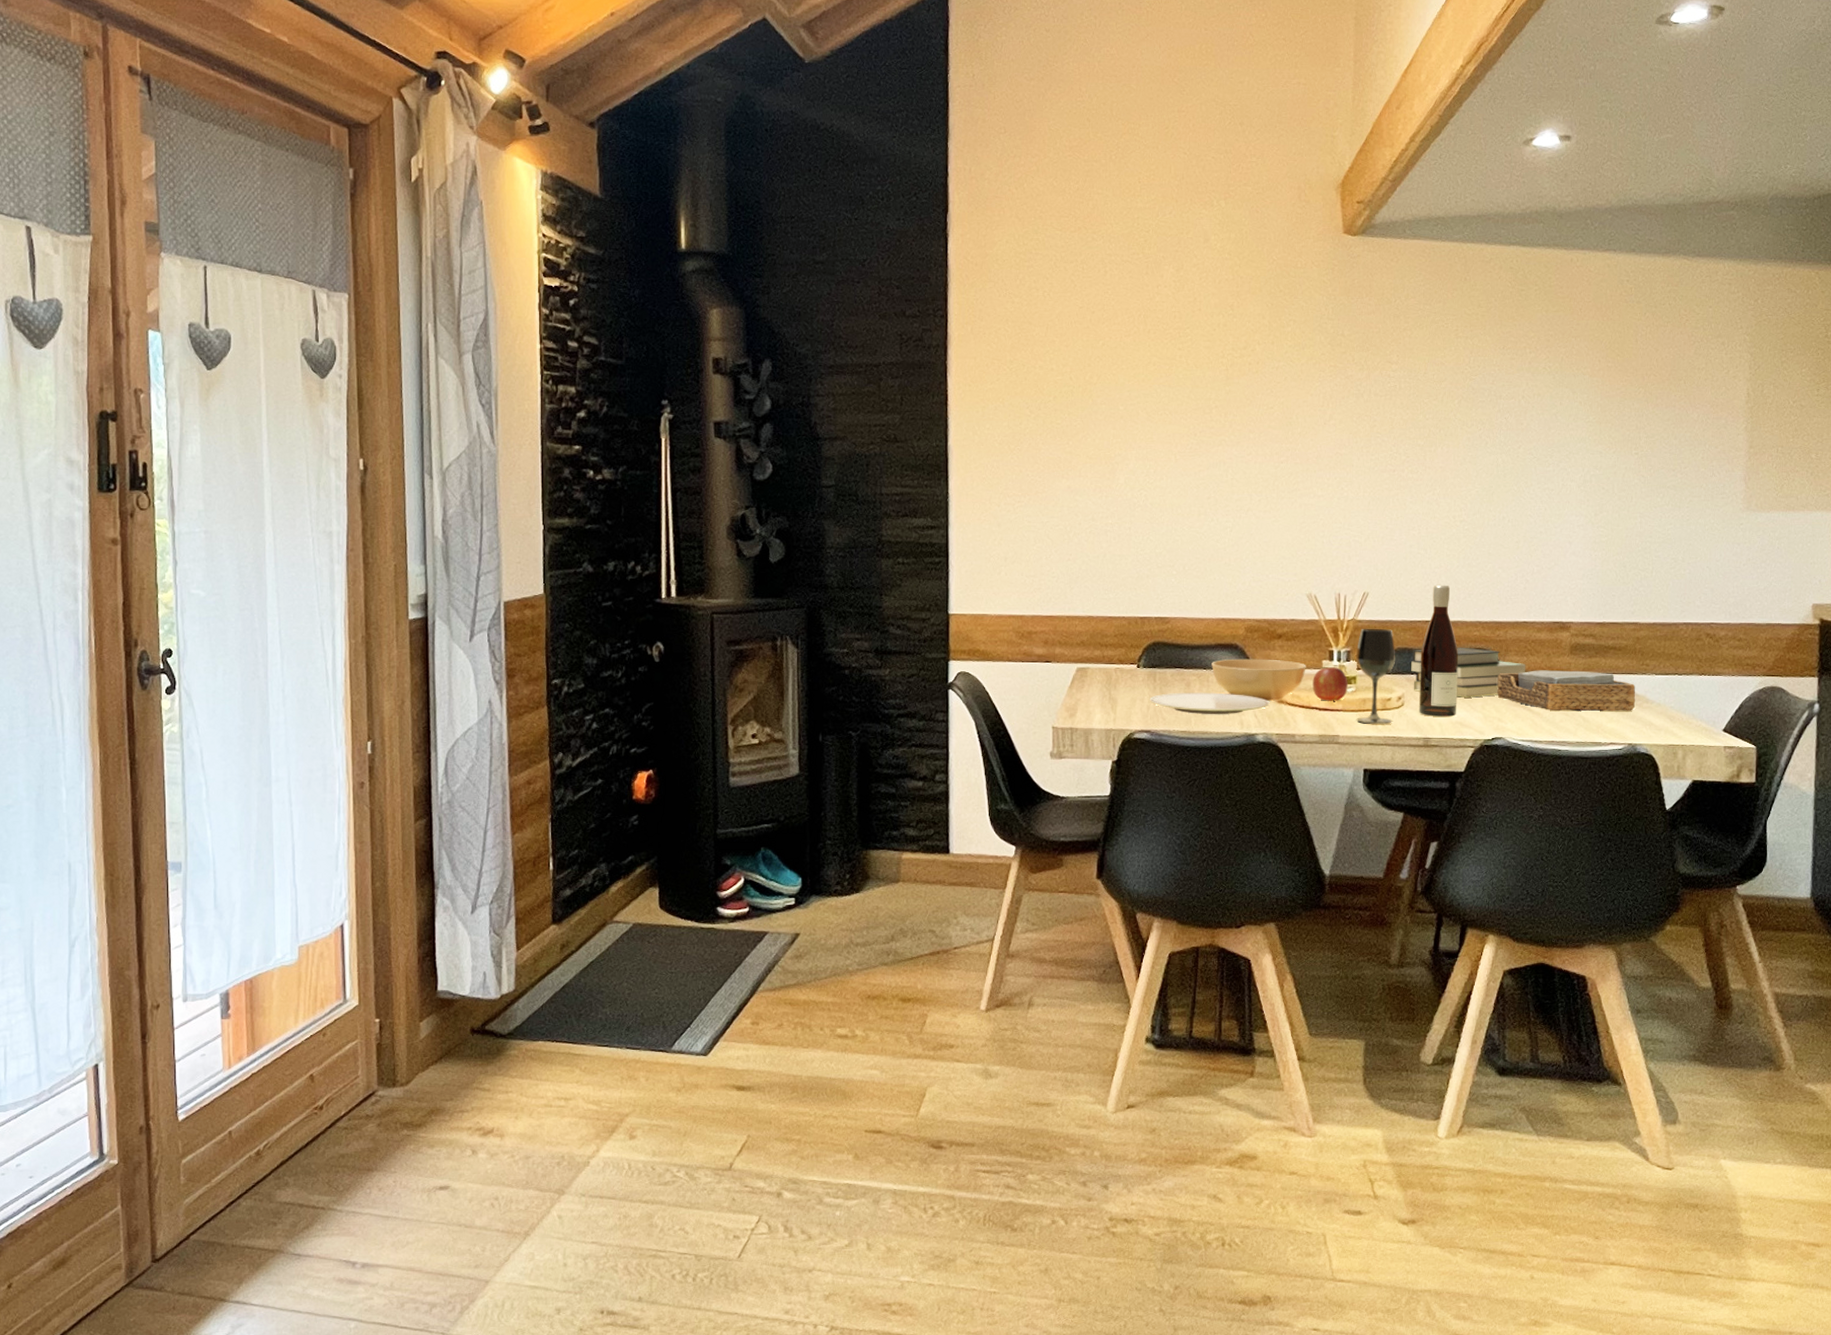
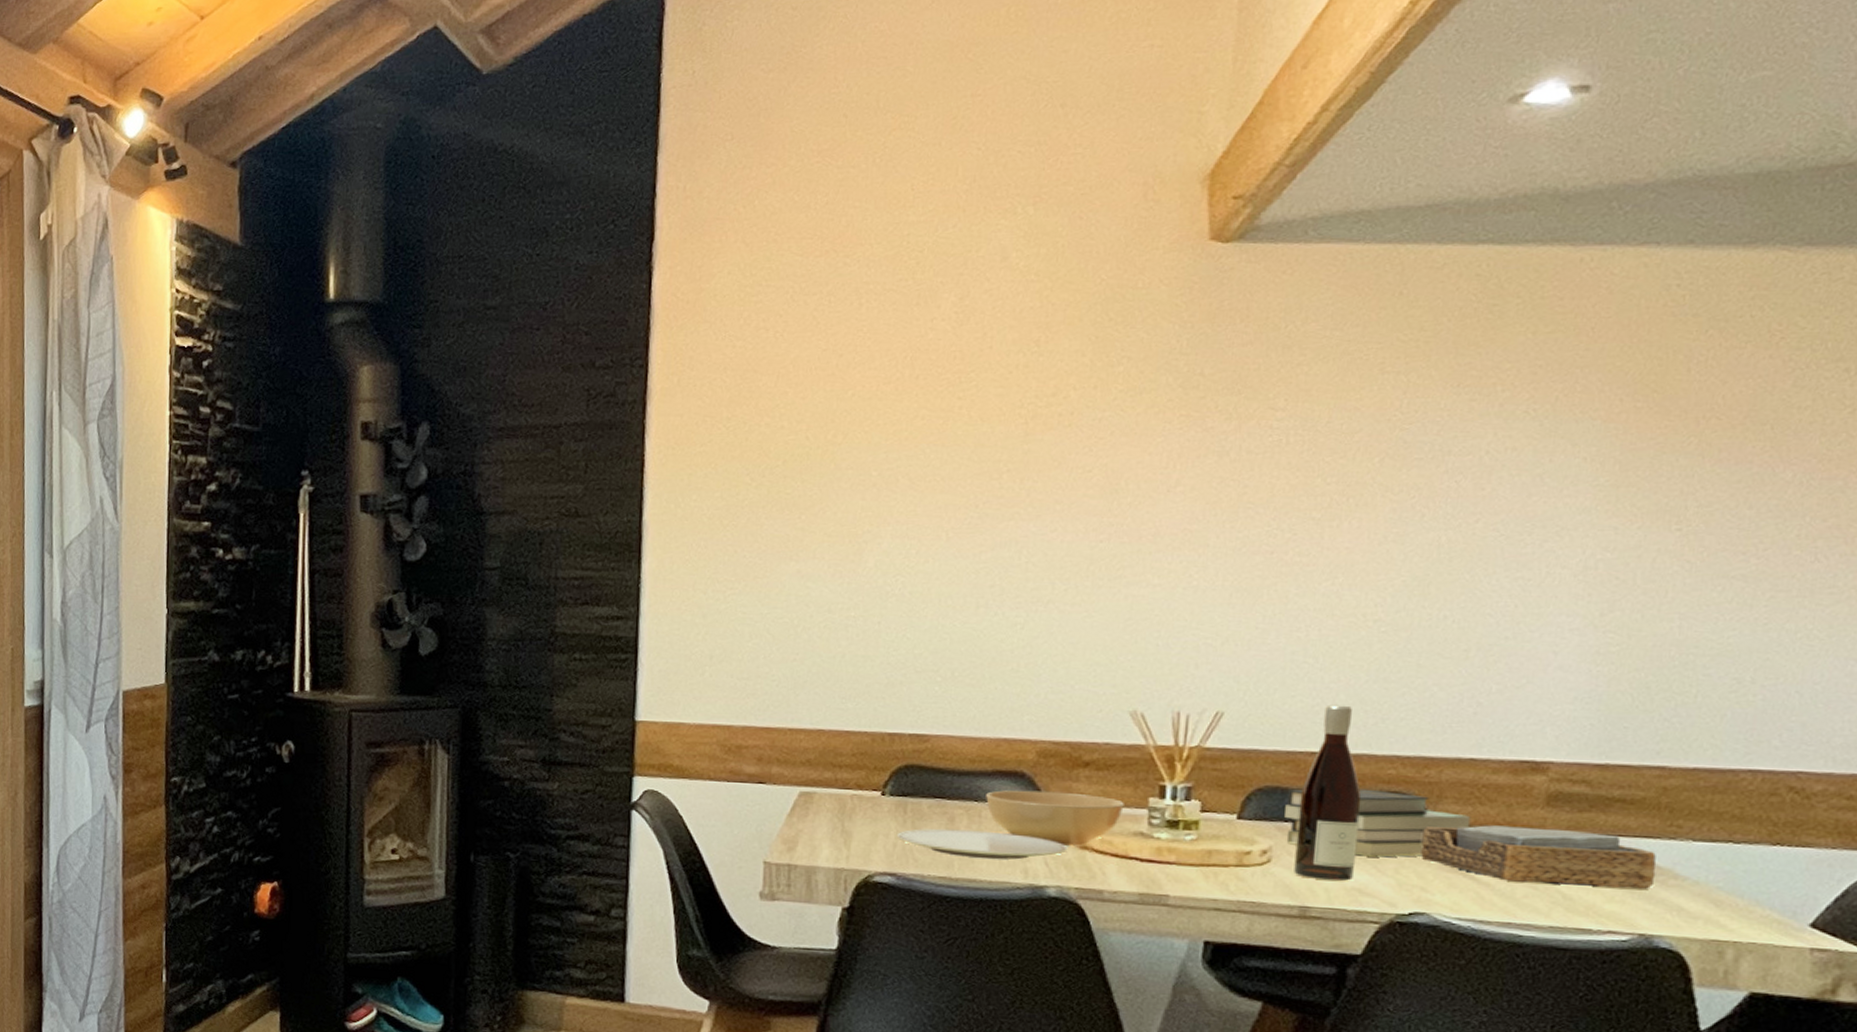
fruit: present [1312,667,1348,701] -> none [1132,806,1186,851]
wine glass: present [1356,628,1396,724] -> none [1195,758,1262,885]

